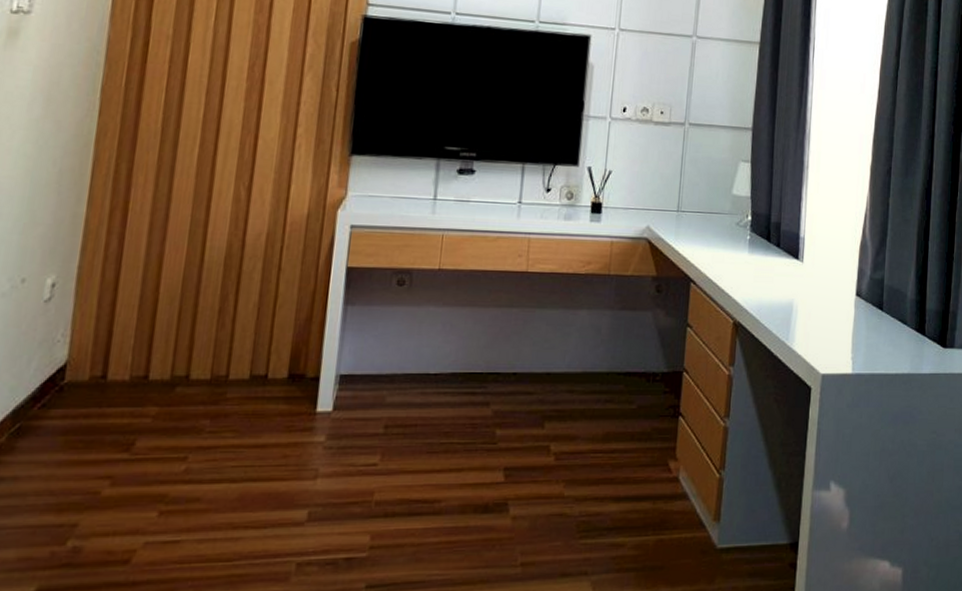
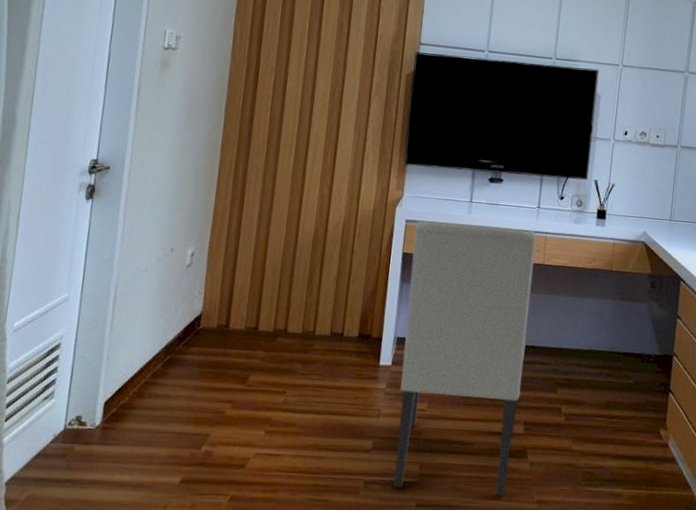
chair: none [335,225,518,567] -> present [393,220,537,497]

